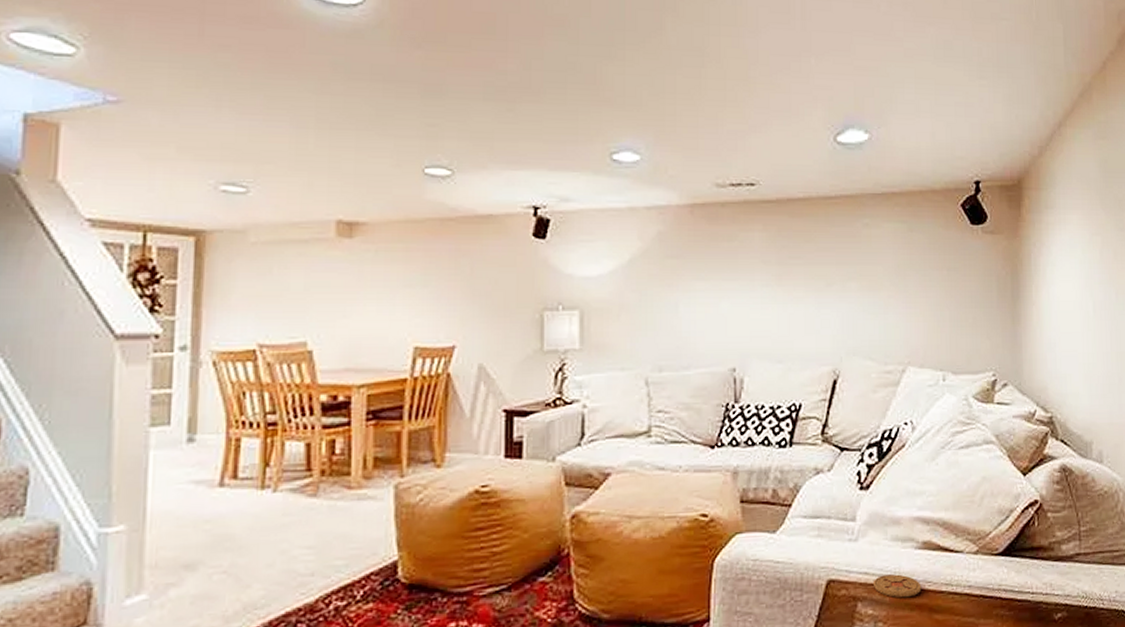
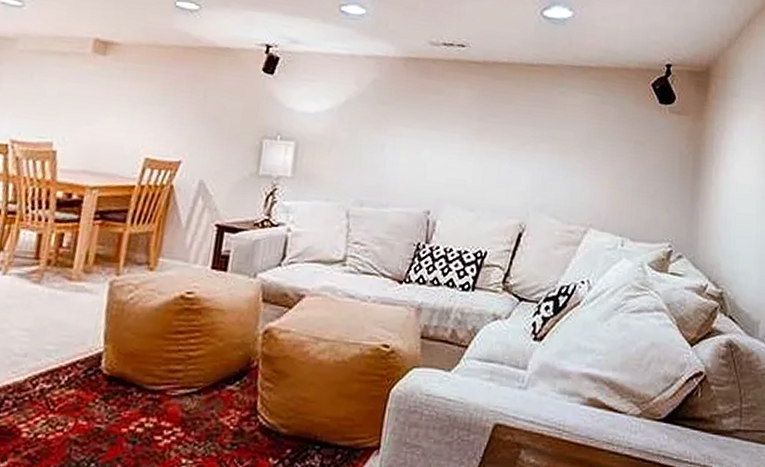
coaster: present [874,574,922,598] -> none [538,426,584,451]

